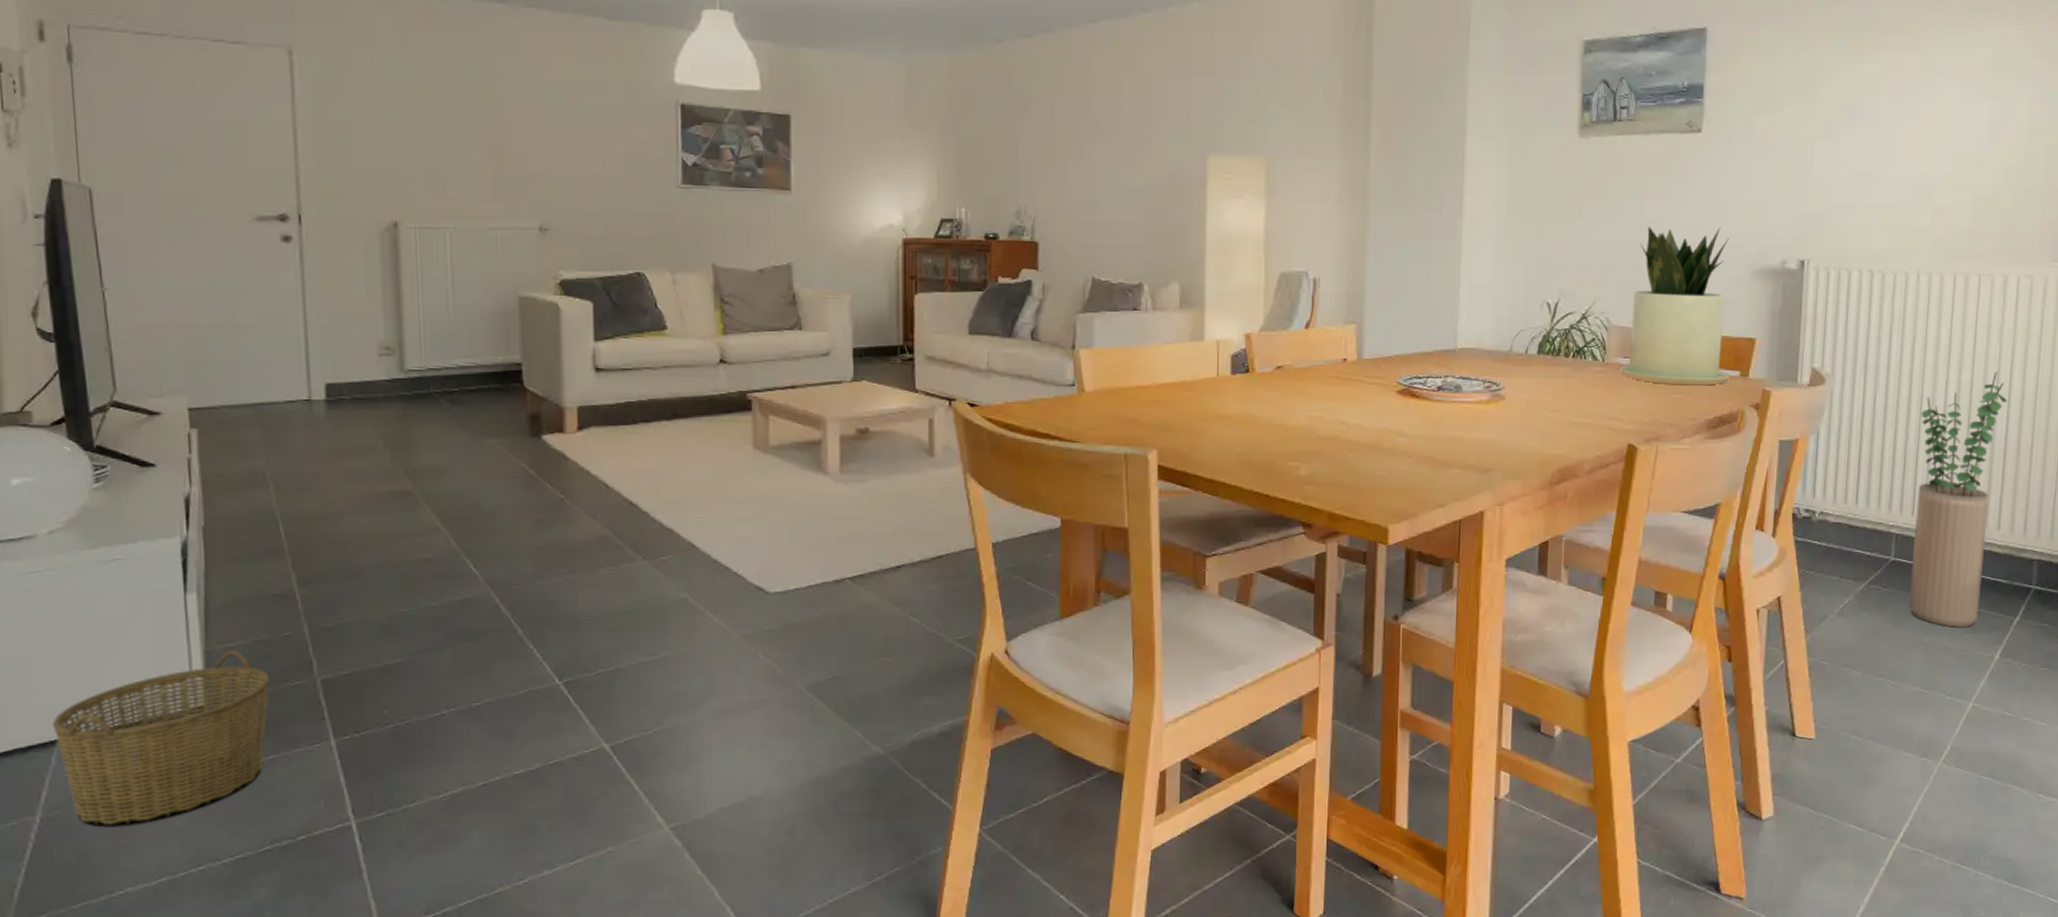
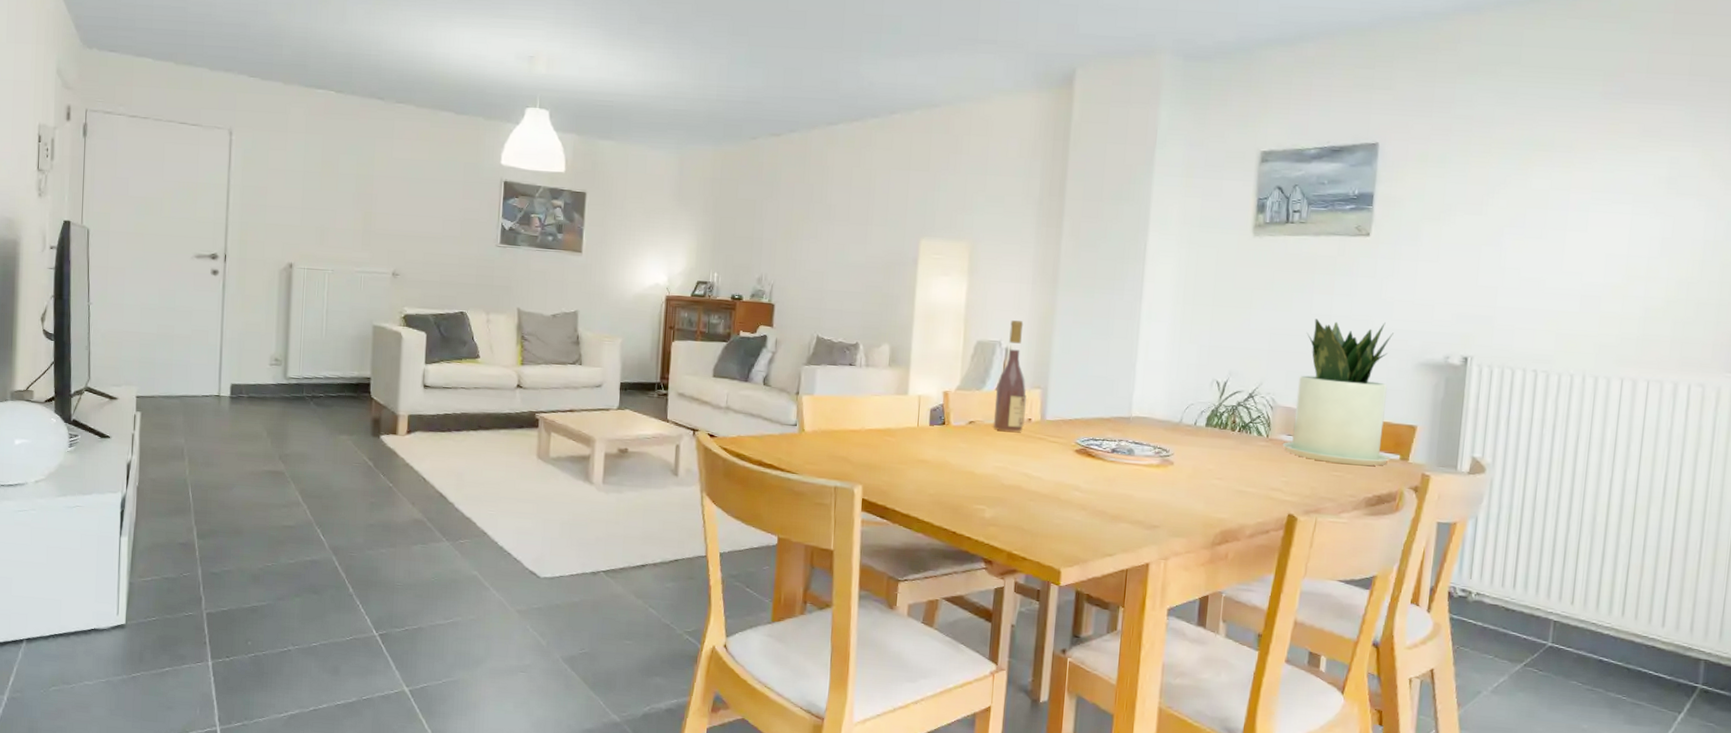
basket: present [53,651,271,828] -> none [23,583,172,712]
wine bottle: none [1304,247,1340,375] -> present [993,320,1027,432]
vase: present [1908,371,2008,627] -> none [1565,473,1676,719]

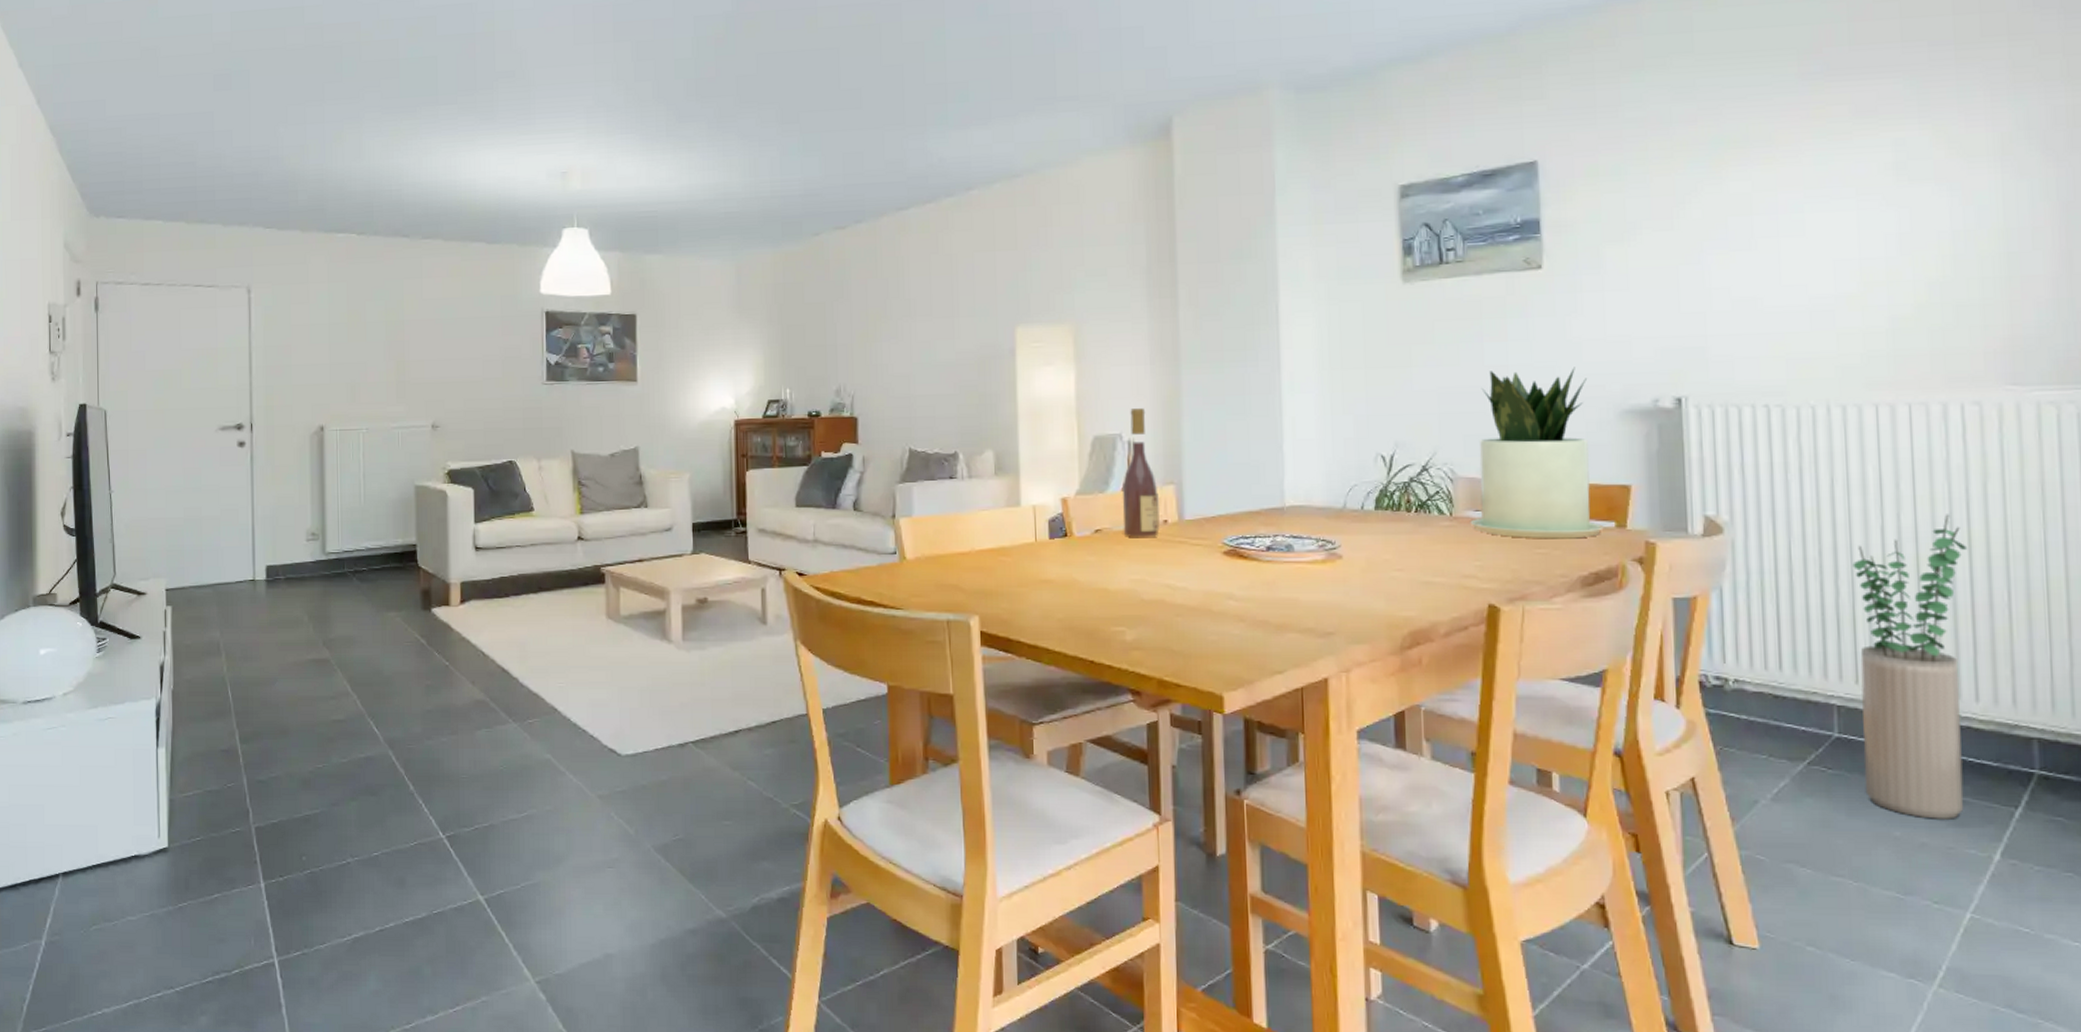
vase: none [1565,473,1676,719] -> present [1852,514,1968,819]

